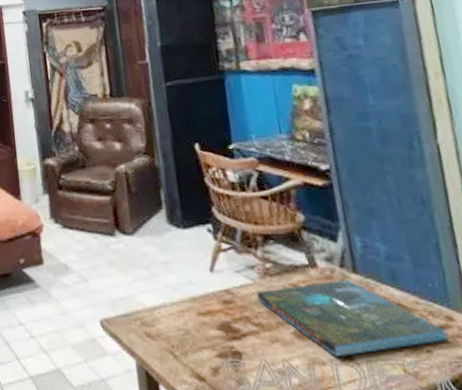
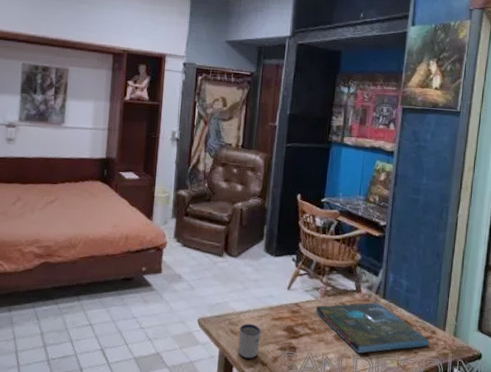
mug: none [156,322,189,372] -> present [238,323,261,359]

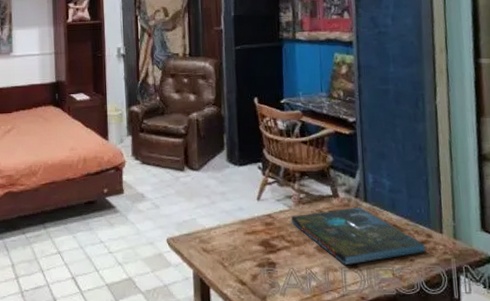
mug: present [238,323,261,359] -> none [211,240,235,278]

